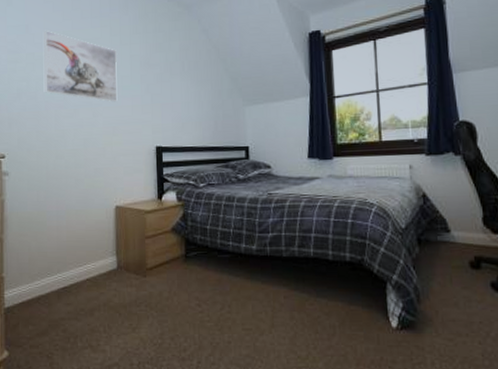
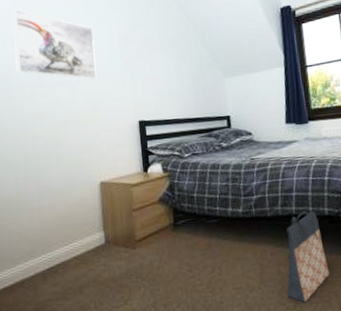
bag: none [299,254,347,354] -> present [287,211,329,303]

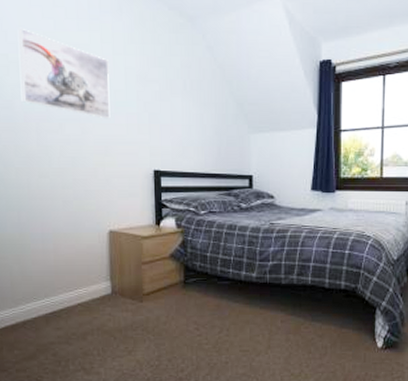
bag: present [287,211,329,303] -> none [293,282,338,371]

